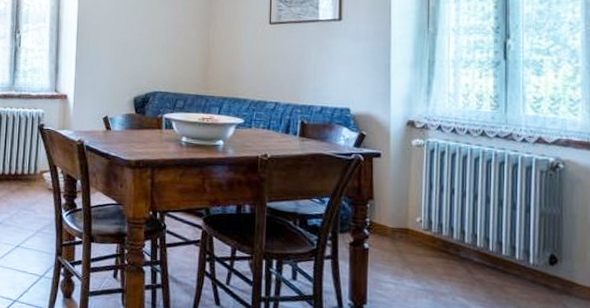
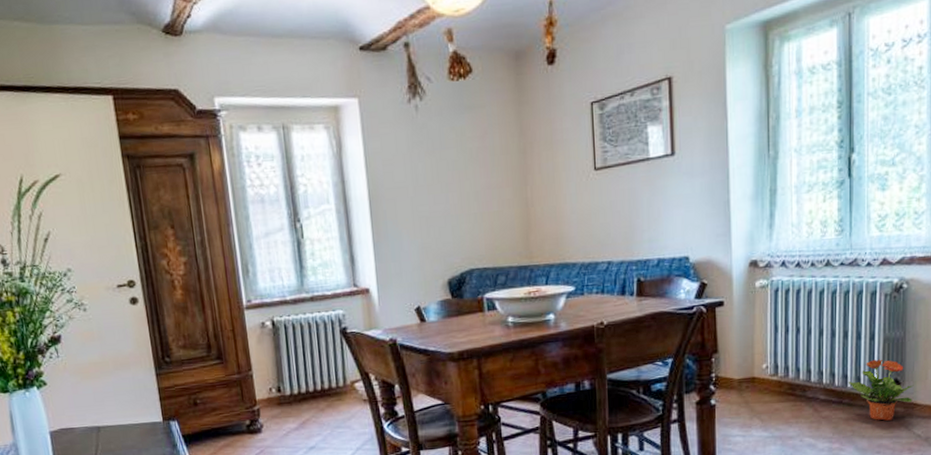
potted plant: none [502,232,572,295] -> present [848,359,914,421]

